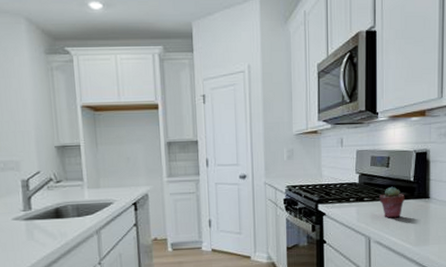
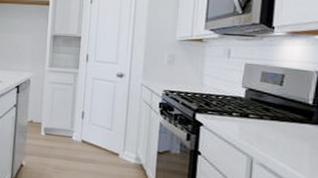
potted succulent: present [379,186,405,218] -> none [267,106,300,142]

